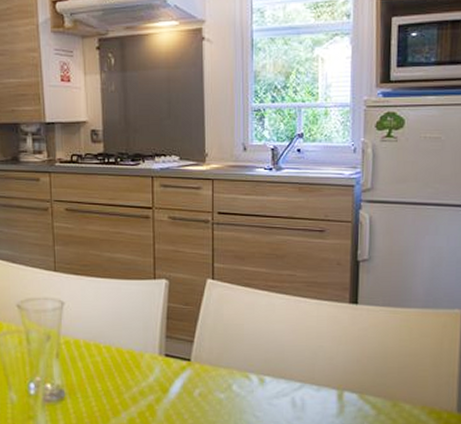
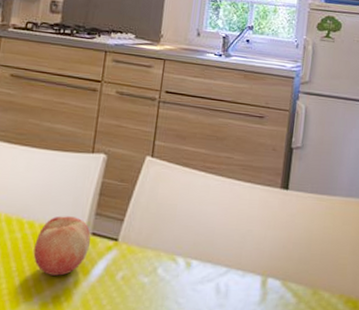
fruit: none [114,340,166,394] -> present [33,216,91,276]

